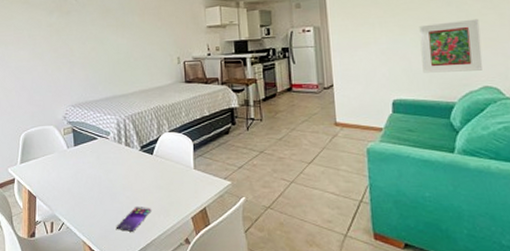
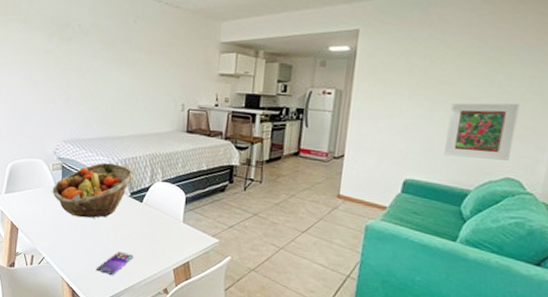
fruit basket: none [65,121,143,177] -> present [52,163,135,218]

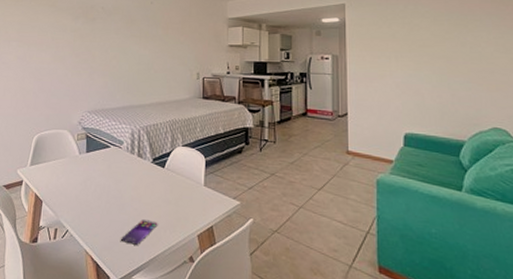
fruit basket: present [52,163,135,218] -> none [76,131,157,187]
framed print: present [444,103,520,161] -> none [434,61,493,112]

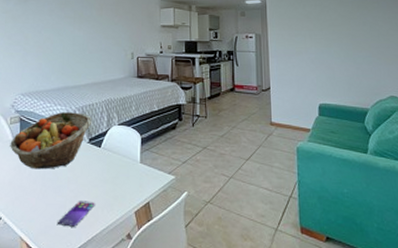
fruit basket: none [76,131,157,187] -> present [10,112,92,170]

